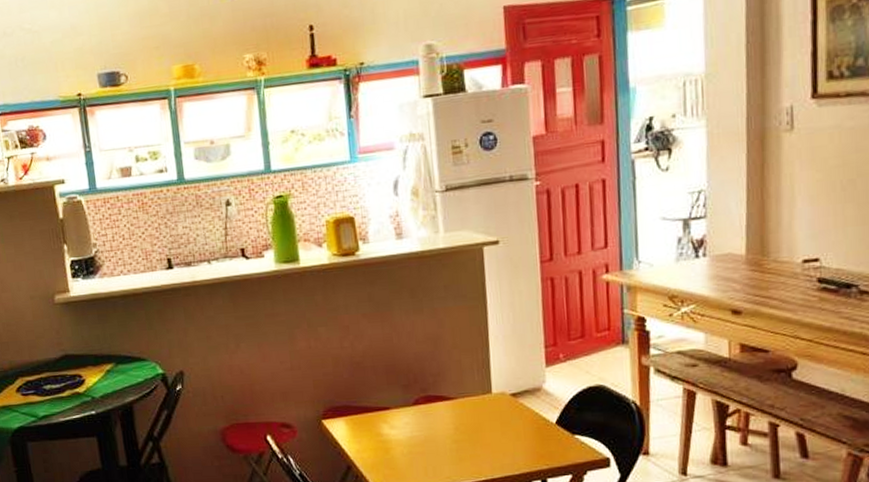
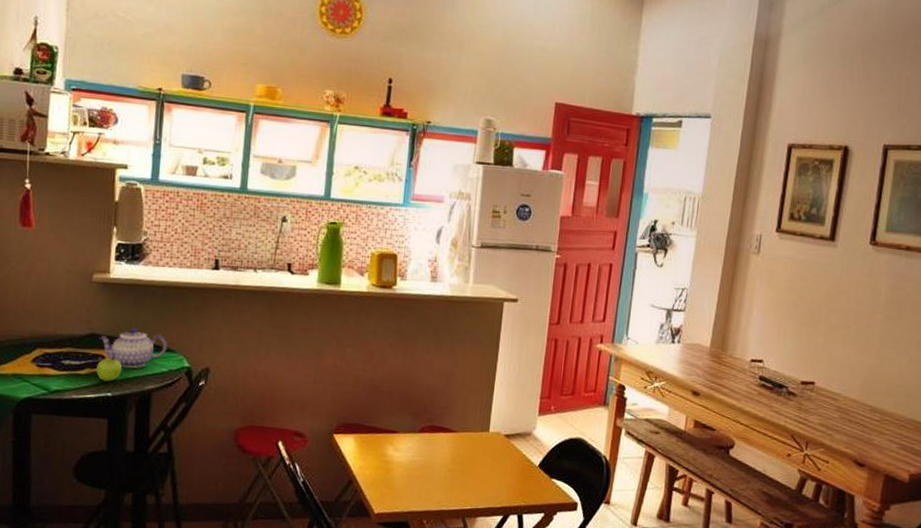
teapot: none [72,342,138,384] -> present [99,328,167,368]
fruit: none [76,377,101,400] -> present [96,358,123,382]

